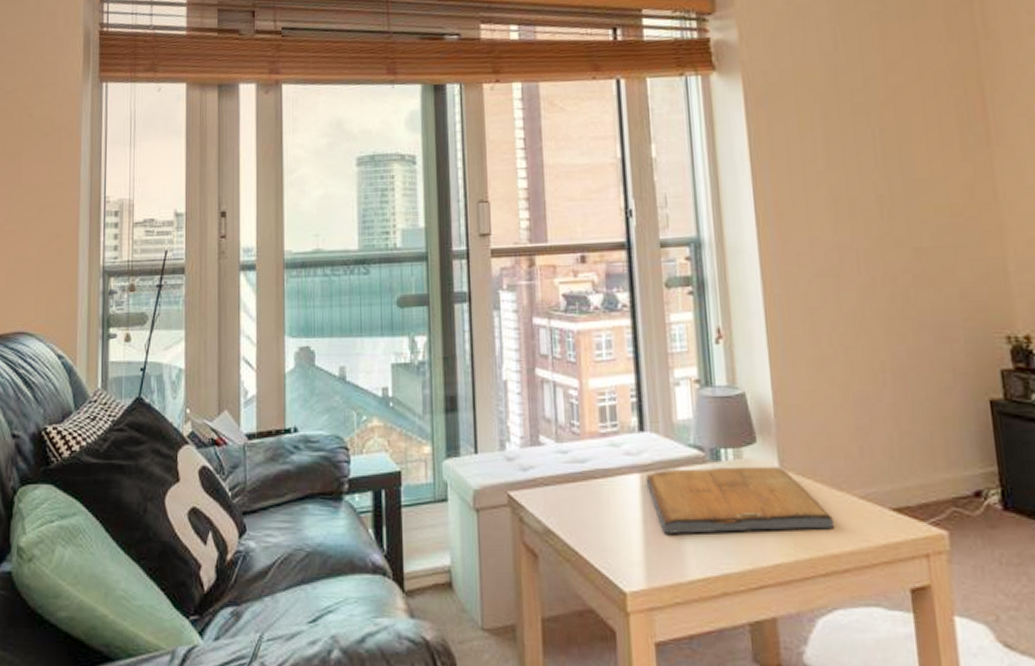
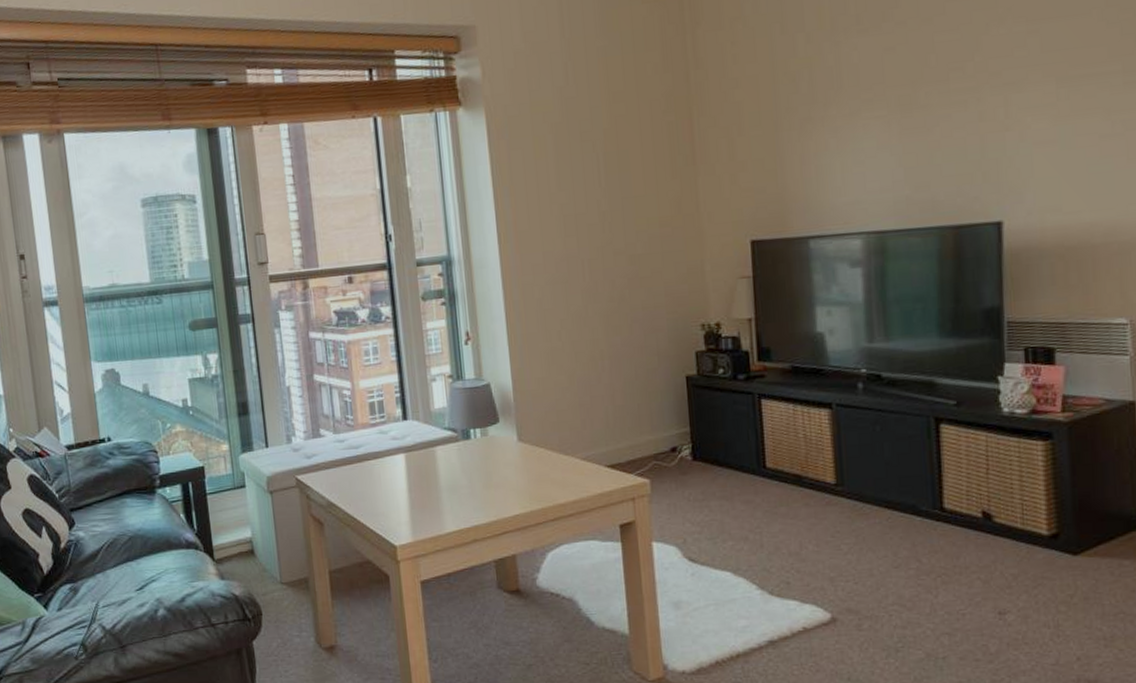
religious icon: present [645,466,835,534] -> none [409,440,562,499]

